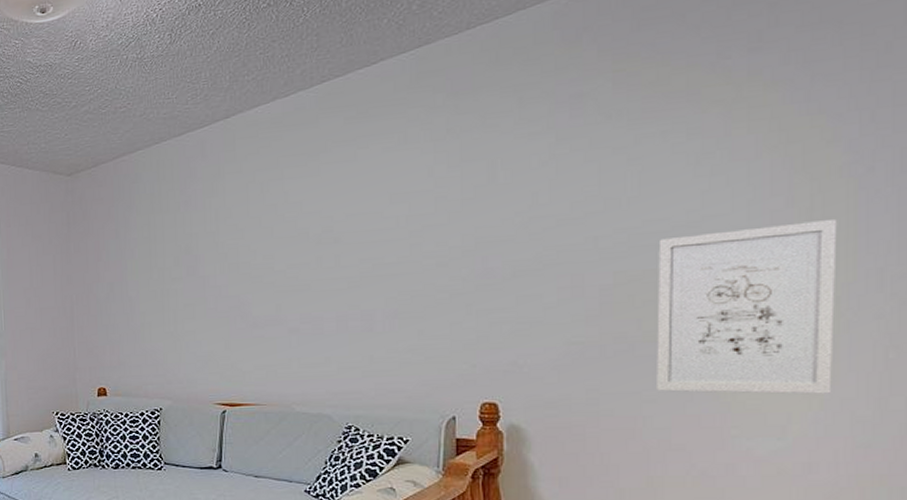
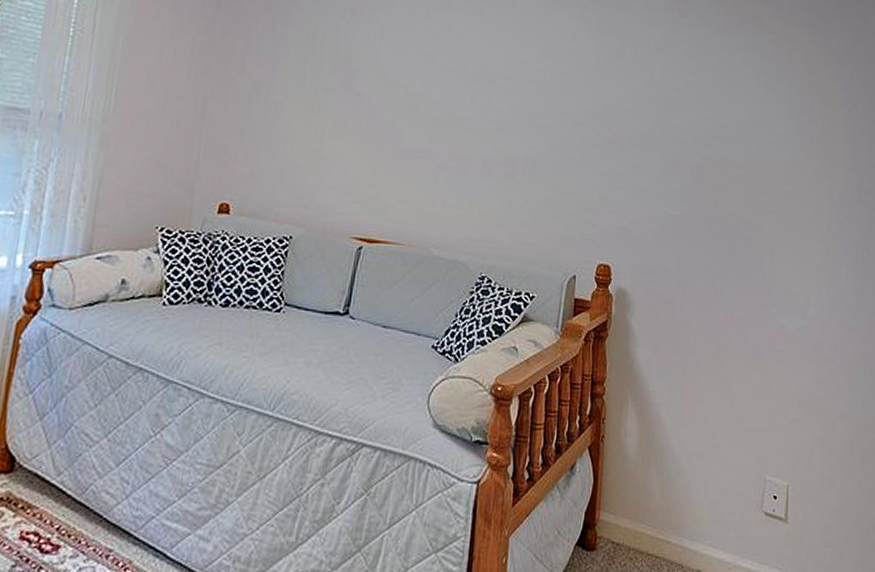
wall art: present [657,218,838,395] -> none [726,133,837,282]

